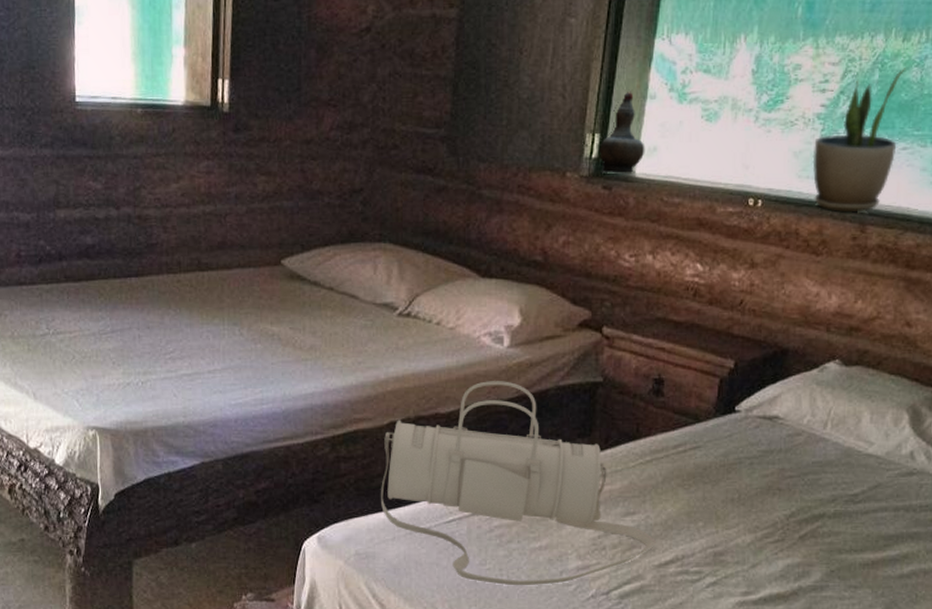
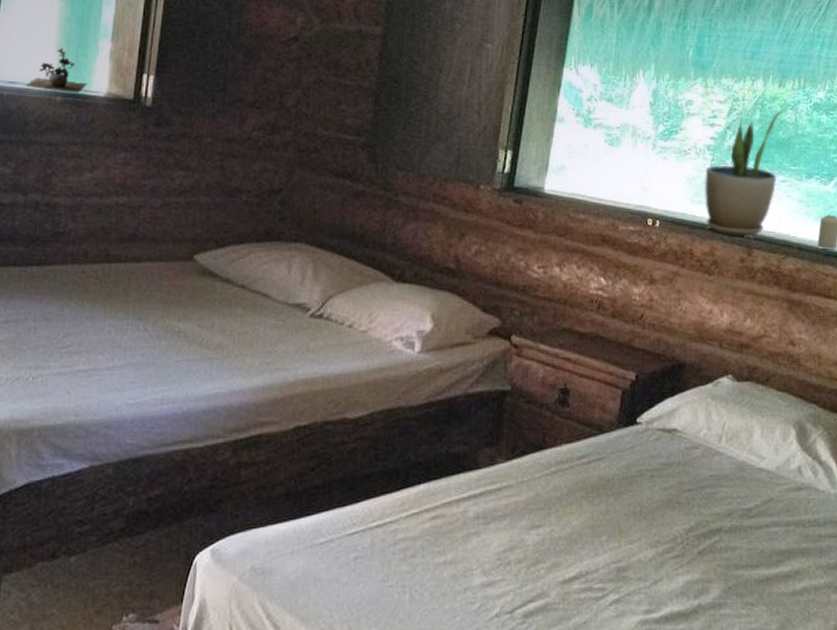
succulent plant: none [106,58,166,104] -> present [25,48,88,94]
duffel bag: present [381,381,656,586] -> none [282,386,560,605]
decorative vase: present [598,91,645,175] -> none [510,113,554,190]

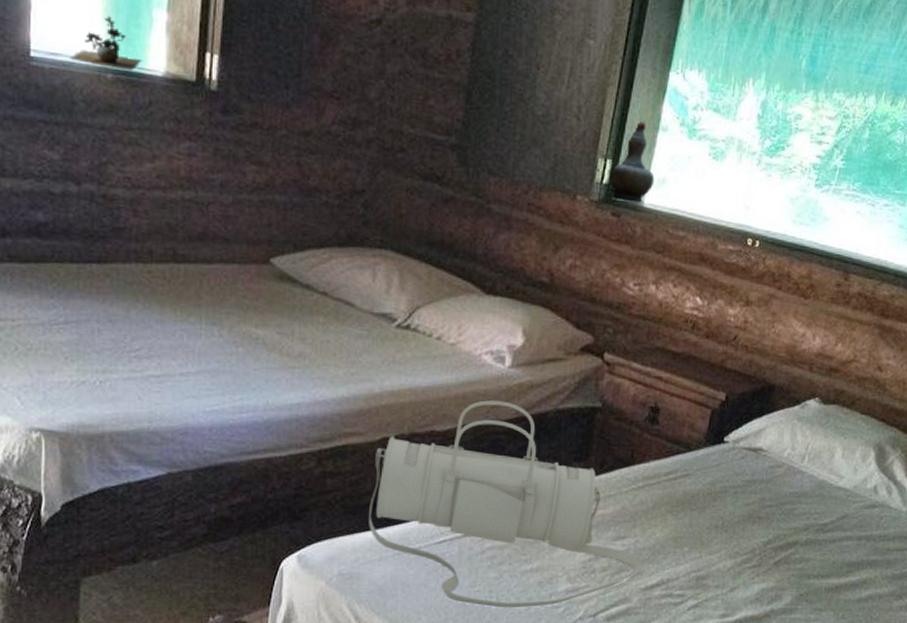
duffel bag: none [282,386,560,605] -> present [369,400,643,608]
decorative vase: none [510,113,554,190] -> present [609,120,655,204]
potted plant: present [704,110,782,237] -> none [806,130,892,261]

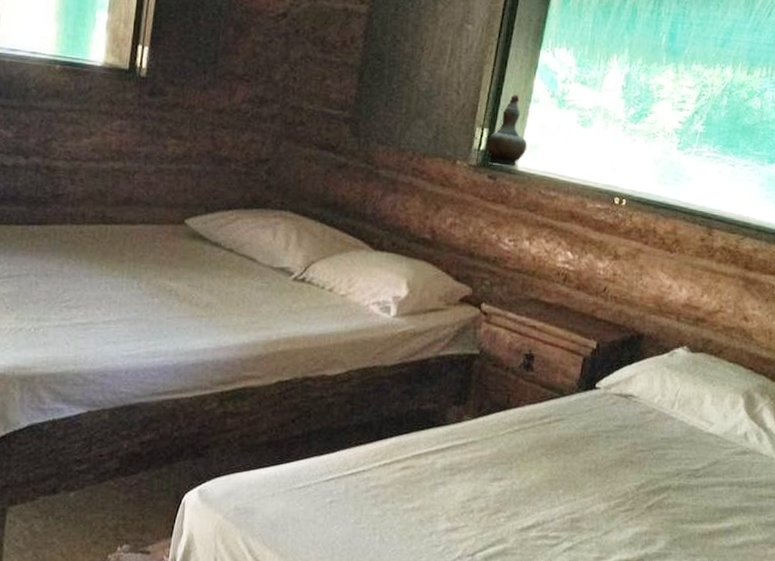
succulent plant: present [69,16,143,71] -> none [26,17,86,62]
duffel bag: present [369,400,643,608] -> none [264,347,520,546]

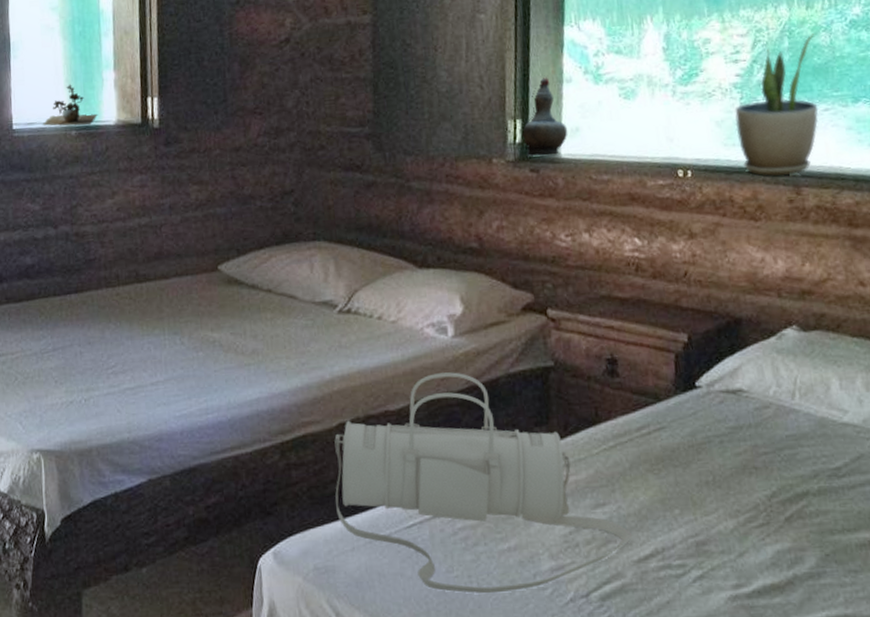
succulent plant: none [26,17,86,62] -> present [42,84,99,126]
duffel bag: none [264,347,520,546] -> present [334,372,632,594]
potted plant: none [669,97,749,218] -> present [735,33,819,176]

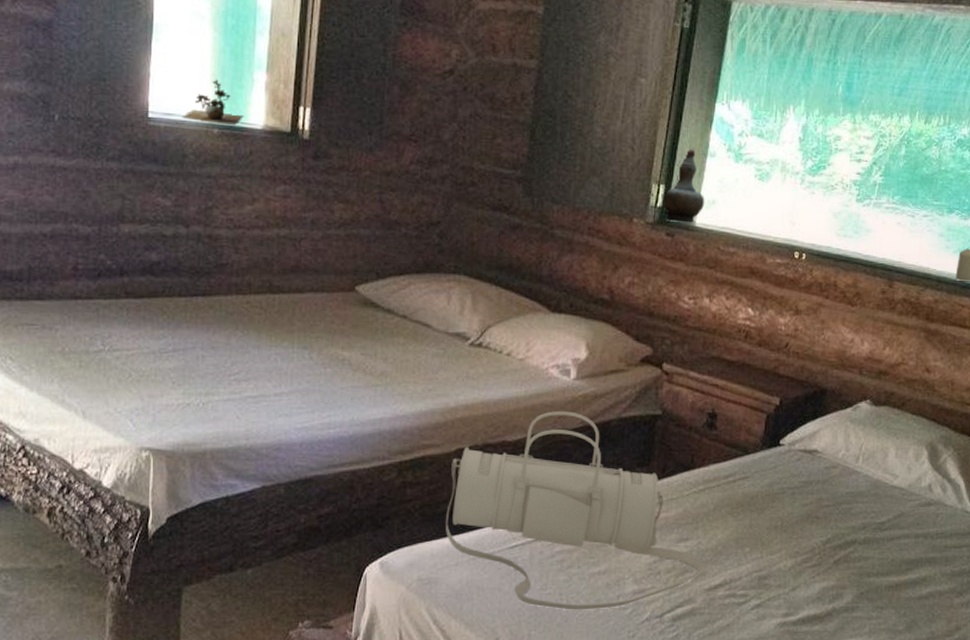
potted plant: present [735,33,819,176] -> none [849,146,927,270]

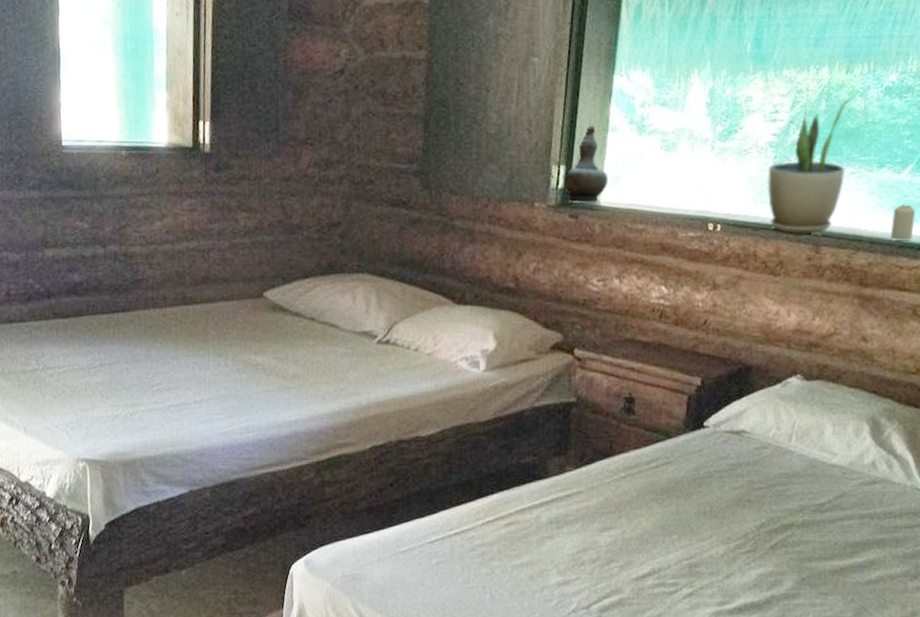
succulent plant: present [181,79,245,126] -> none [92,103,150,146]
duffel bag: present [446,411,706,610] -> none [365,403,633,603]
potted plant: none [849,146,927,270] -> present [767,98,850,234]

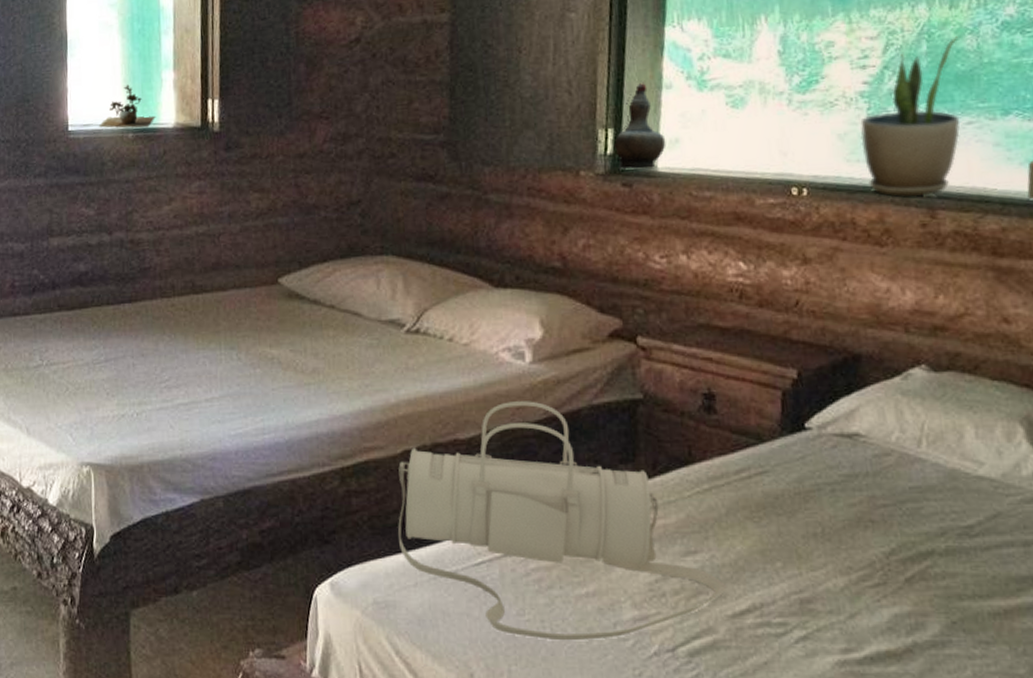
succulent plant: none [92,103,150,146] -> present [98,84,157,129]
duffel bag: none [365,403,633,603] -> present [398,401,726,641]

